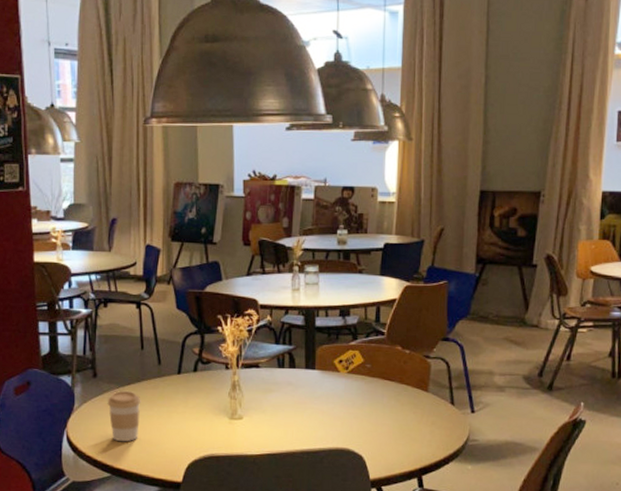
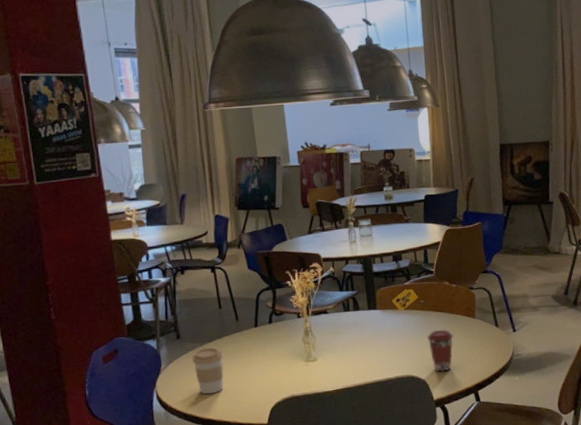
coffee cup: none [370,401,401,449] -> present [427,330,454,372]

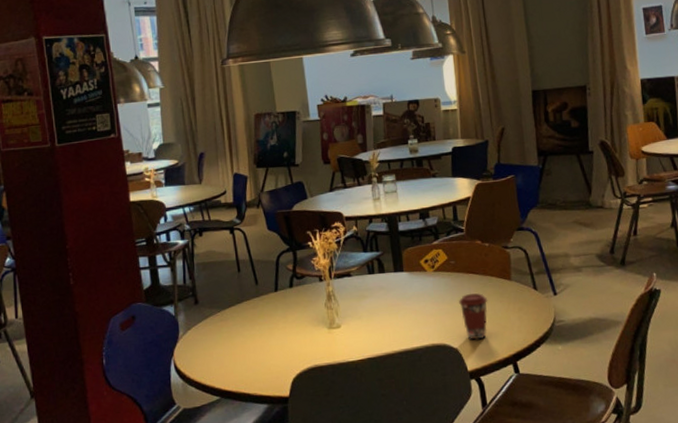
coffee cup: present [192,347,224,395] -> none [210,313,243,364]

